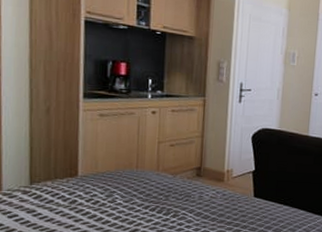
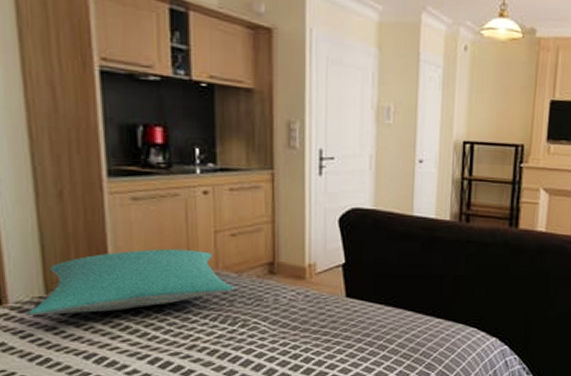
pillow: none [16,153,170,201] -> present [29,248,235,317]

